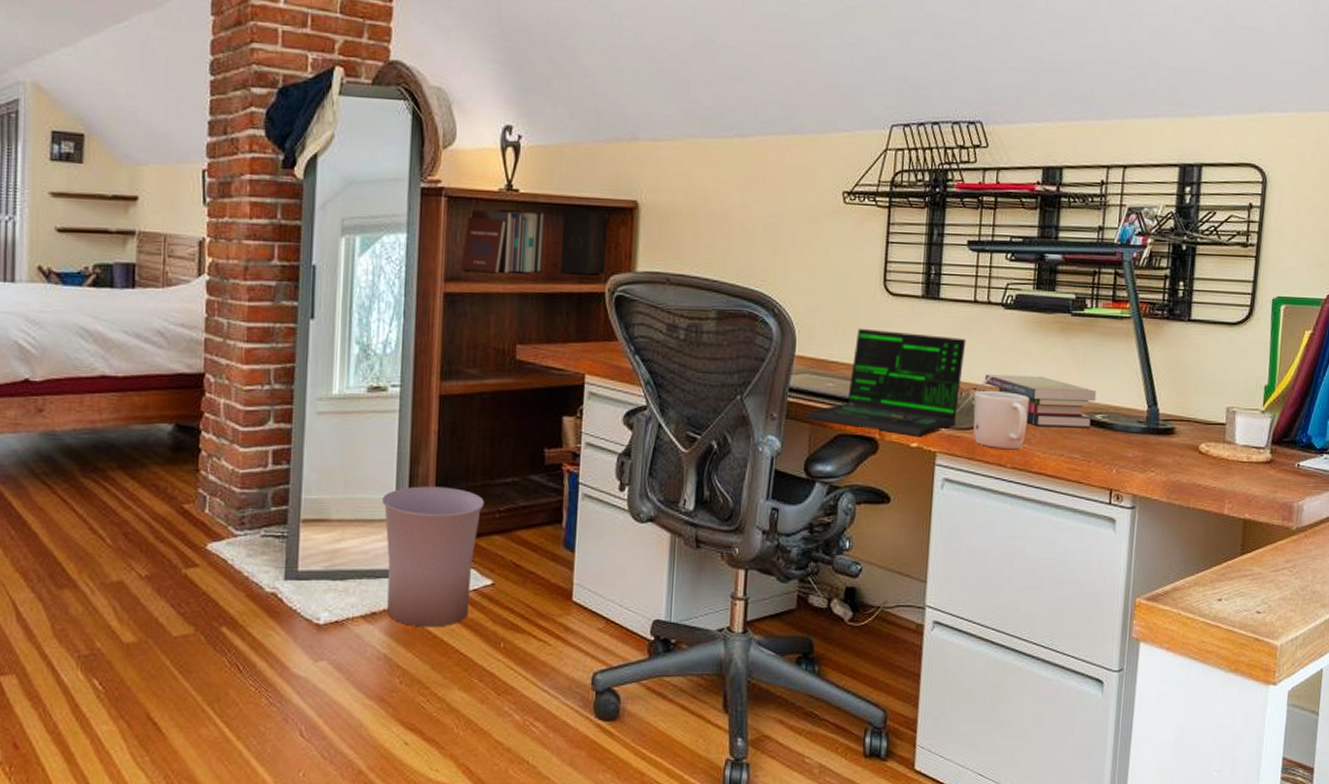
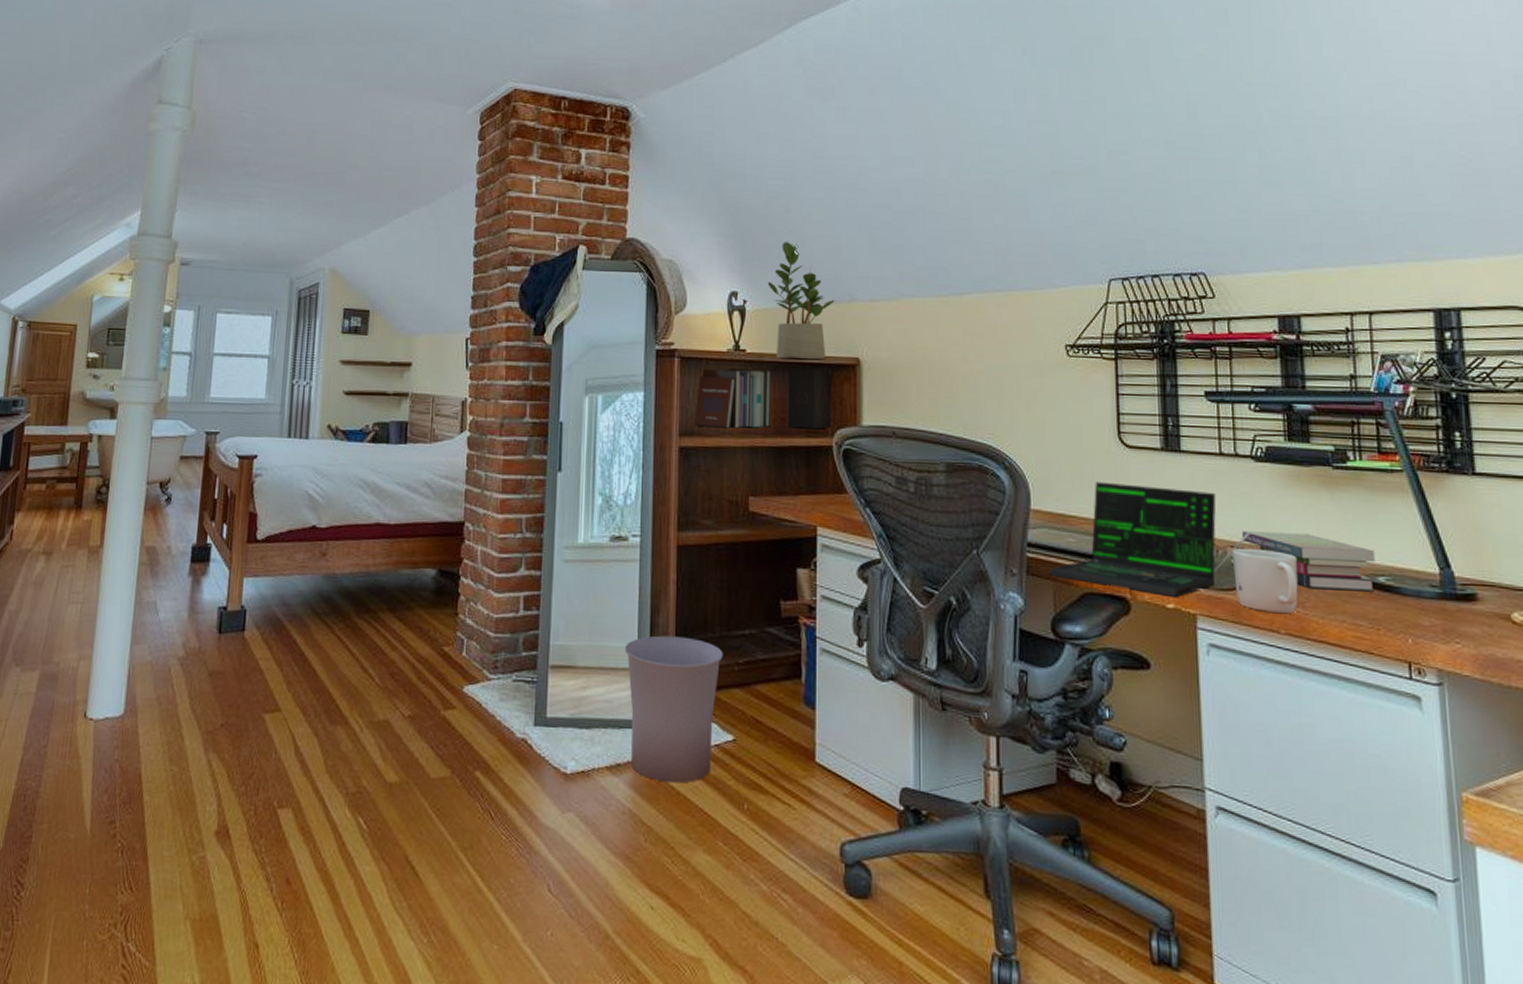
potted plant: none [545,72,616,204] -> present [767,242,835,361]

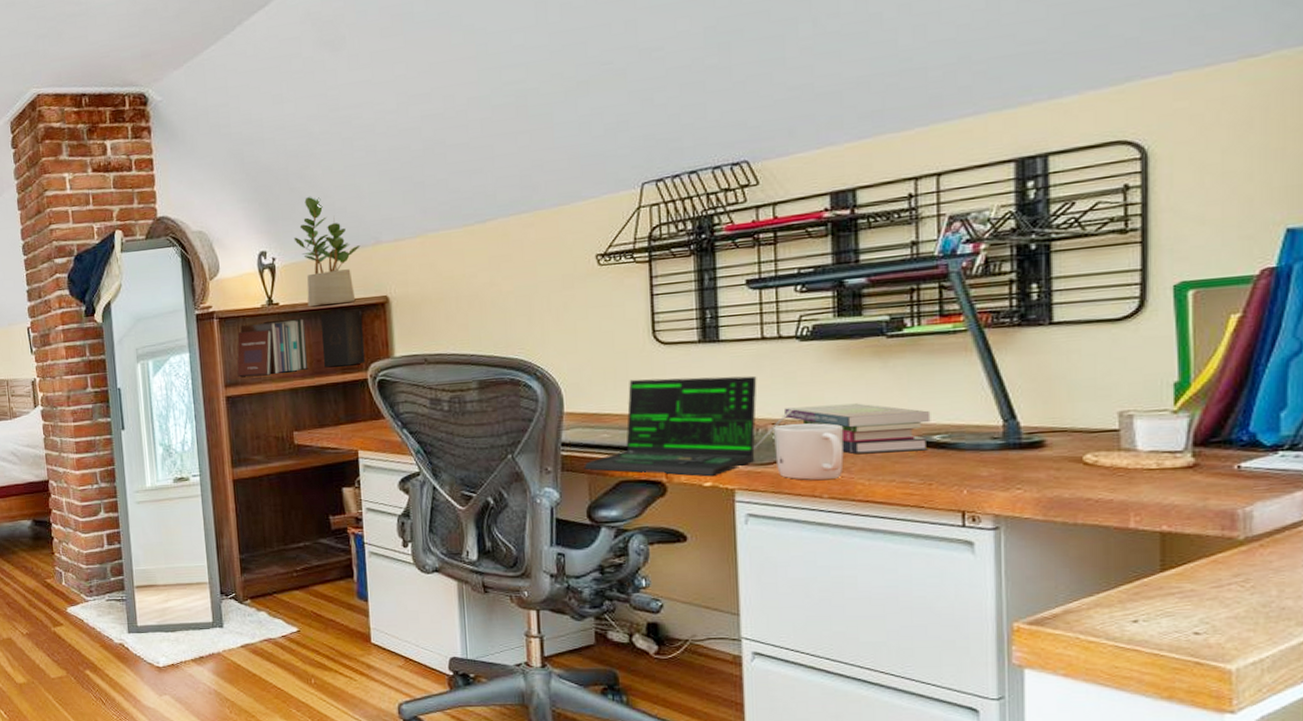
waste bin: present [624,635,723,783] -> none [196,553,283,668]

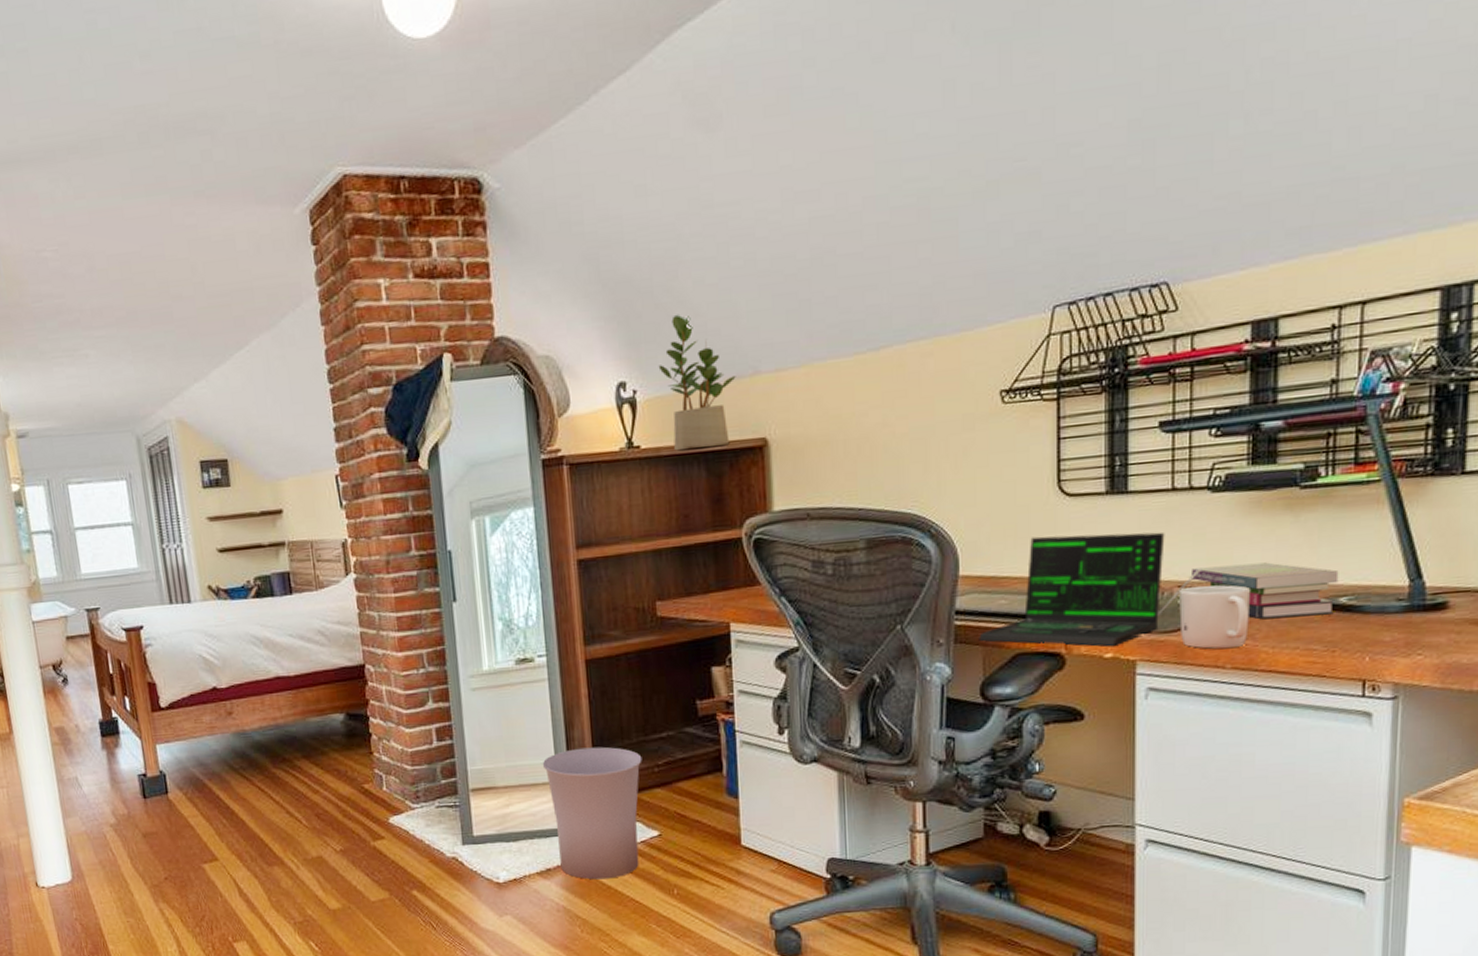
waste bin: none [196,553,283,668] -> present [542,747,642,880]
books: present [237,318,307,378] -> none [590,465,673,537]
decorative box: present [321,310,364,368] -> none [689,455,739,525]

